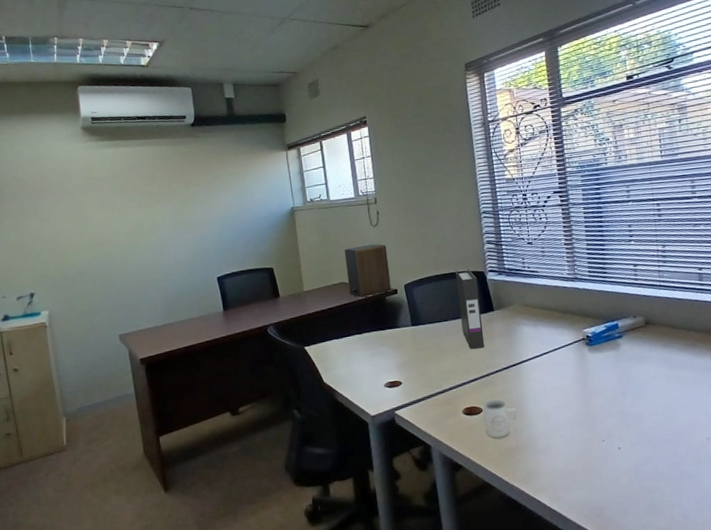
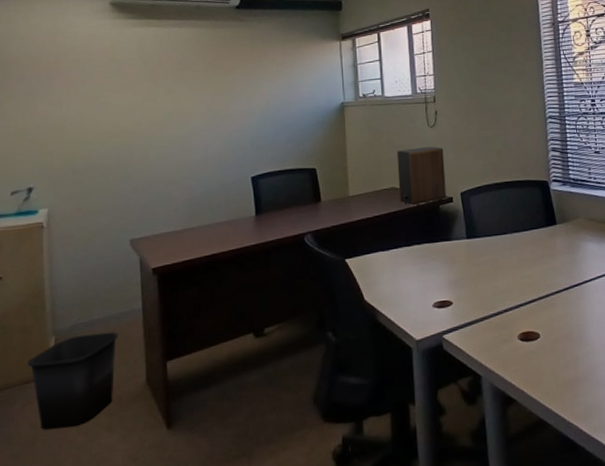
waste bin: none [46,412,118,493] -> present [27,331,119,430]
binder: present [455,268,484,349] -> none [517,177,545,266]
mug: present [483,399,519,439] -> none [540,323,579,368]

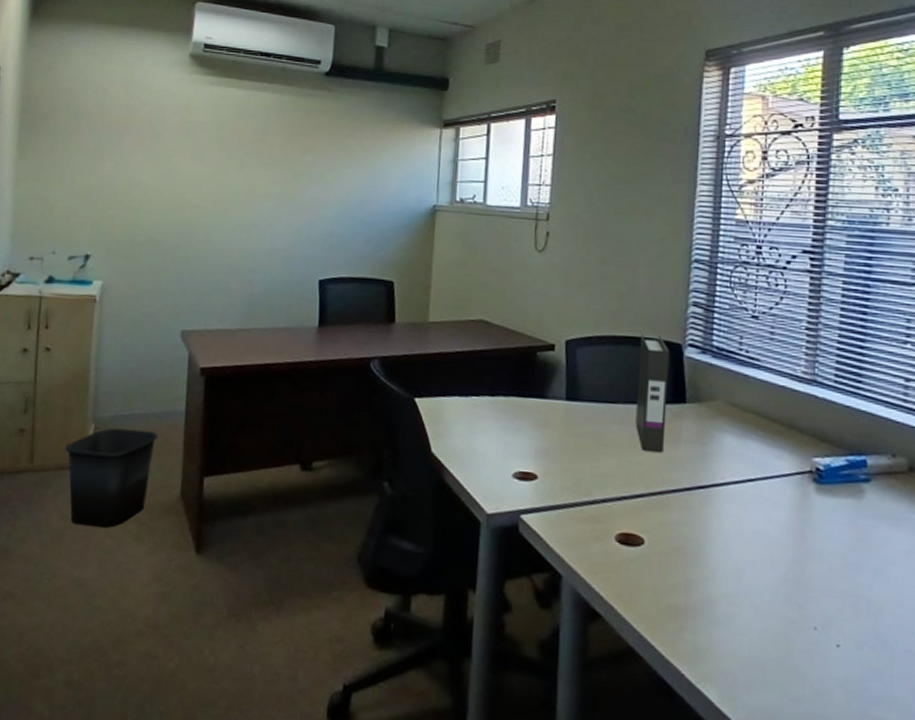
speaker: present [396,146,447,206] -> none [488,274,551,347]
binder: none [517,177,545,266] -> present [635,334,669,452]

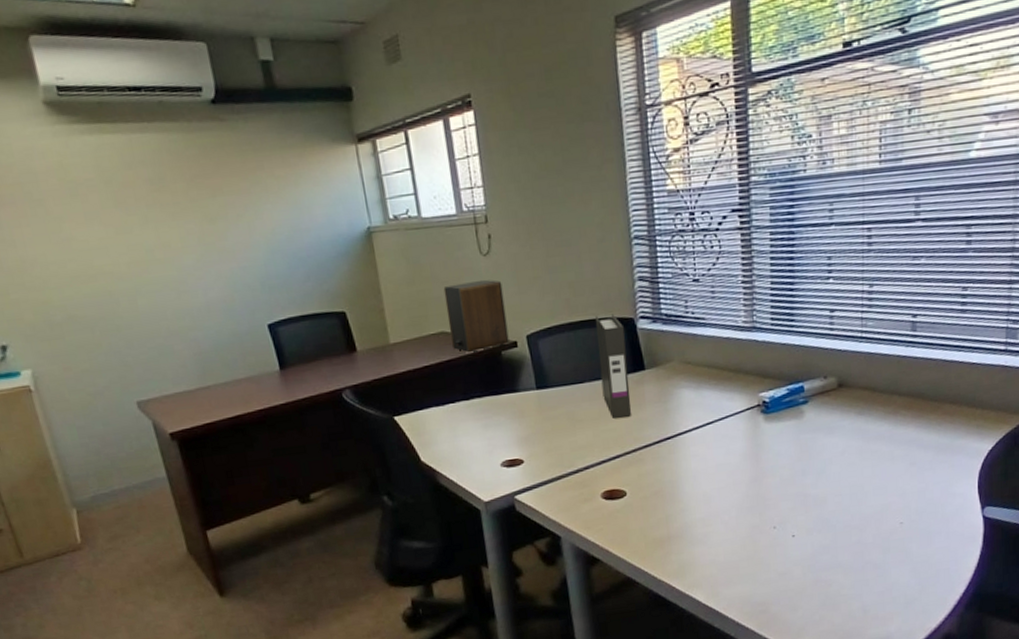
waste bin: present [65,427,159,528] -> none [52,501,156,601]
speaker: none [488,274,551,347] -> present [443,279,509,353]

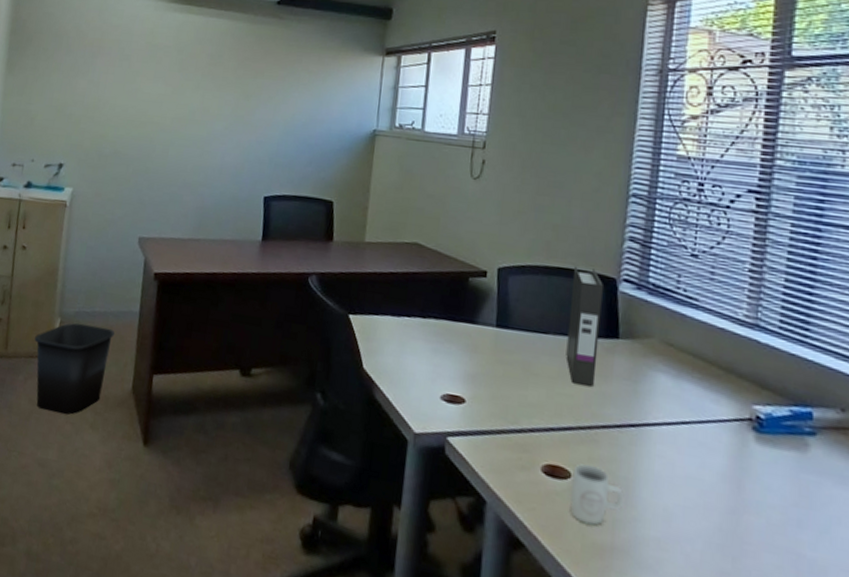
waste bin: none [52,501,156,601] -> present [34,323,115,415]
speaker: present [443,279,509,353] -> none [421,199,485,272]
mug: none [627,480,671,527] -> present [570,464,623,526]

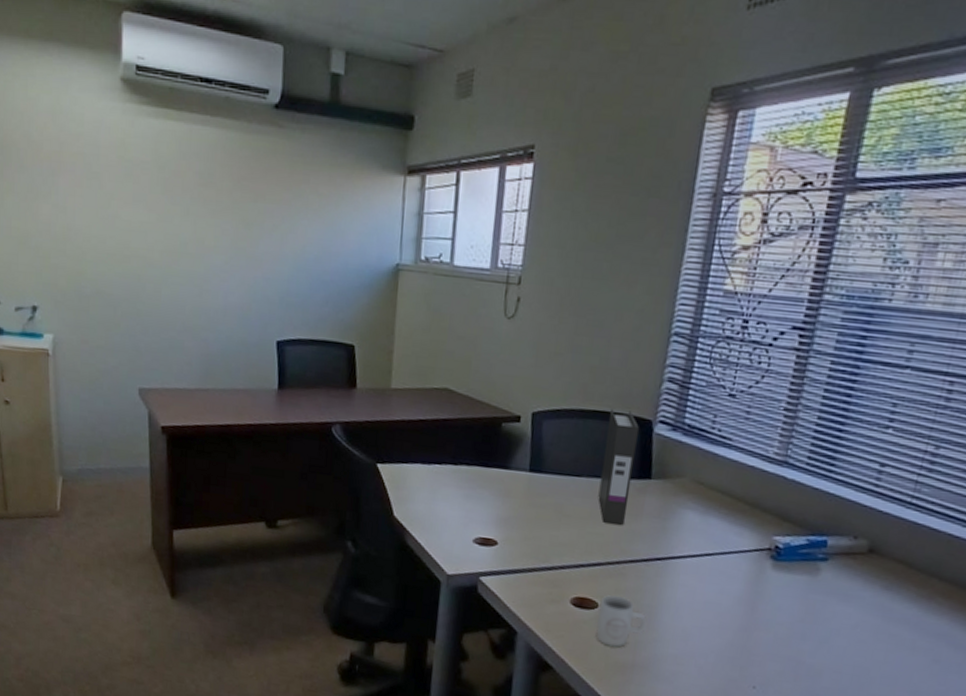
waste bin: present [34,323,115,415] -> none [37,480,126,572]

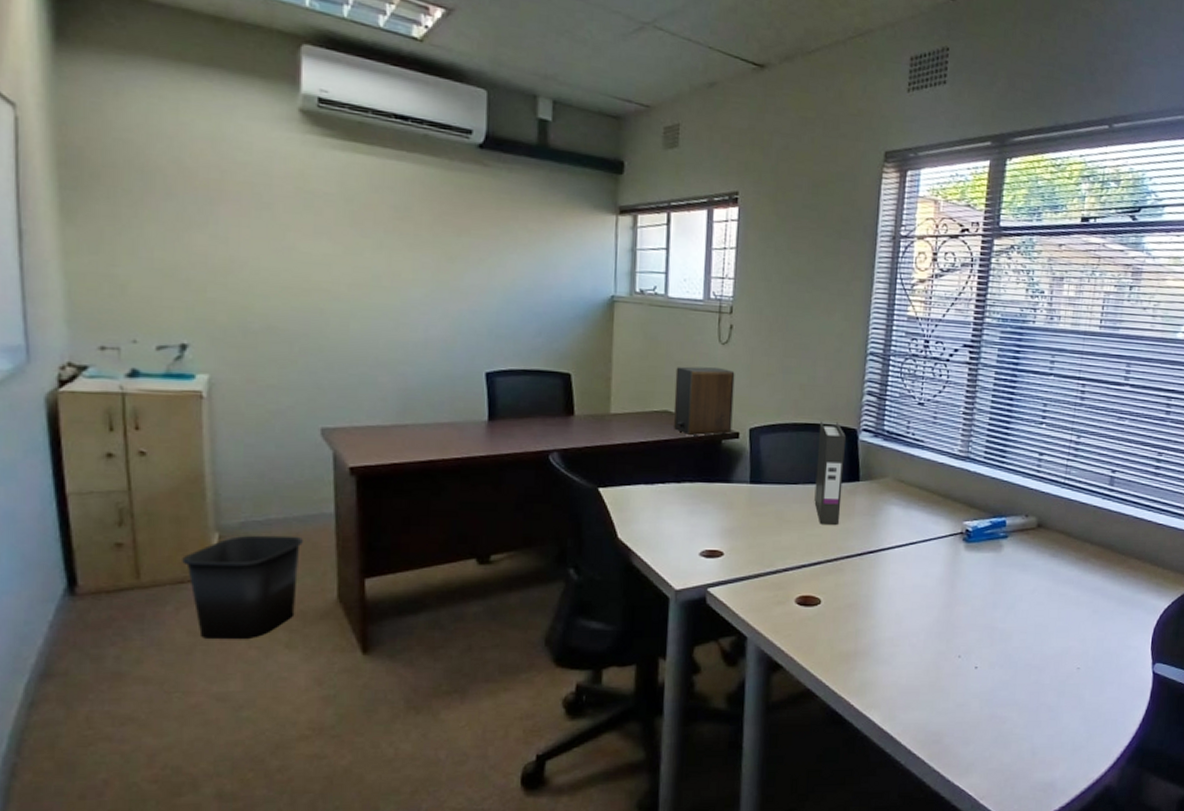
waste bin: none [37,480,126,572] -> present [182,535,304,638]
speaker: none [452,341,520,418] -> present [673,366,735,436]
mug: present [596,595,646,648] -> none [820,591,864,638]

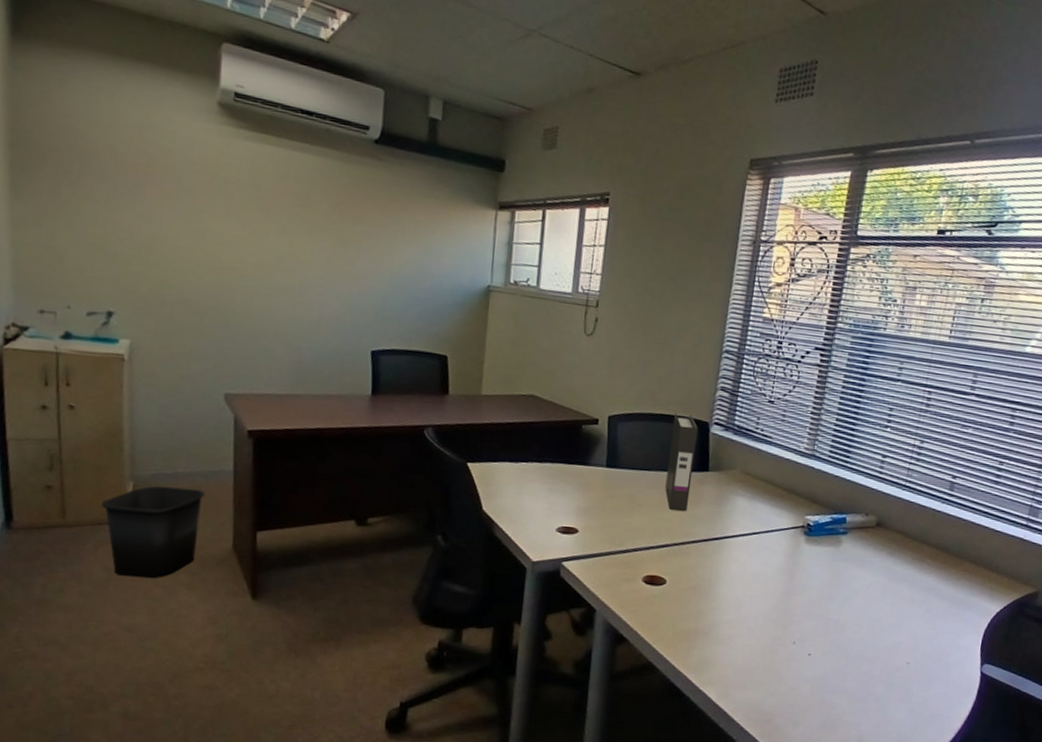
speaker: present [673,366,735,436] -> none [538,354,598,421]

